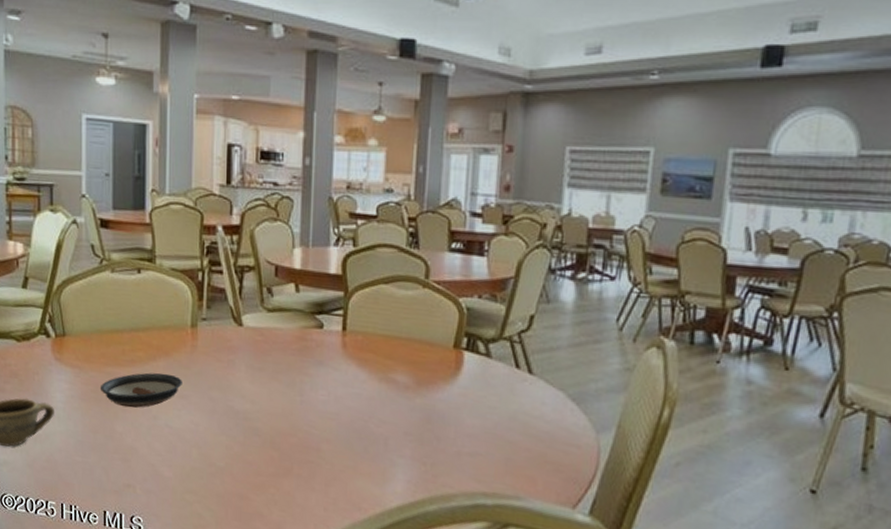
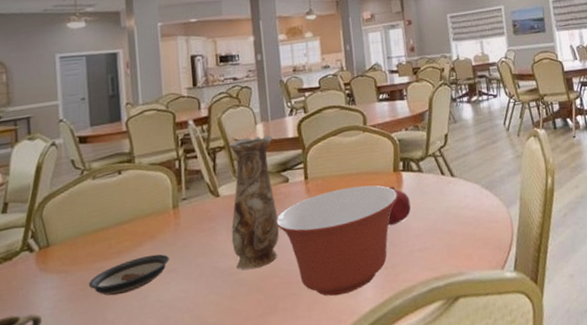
vase: none [250,262,311,421] -> present [228,135,280,270]
mixing bowl: none [301,352,454,480] -> present [275,185,398,296]
fruit: none [435,365,468,415] -> present [387,186,411,226]

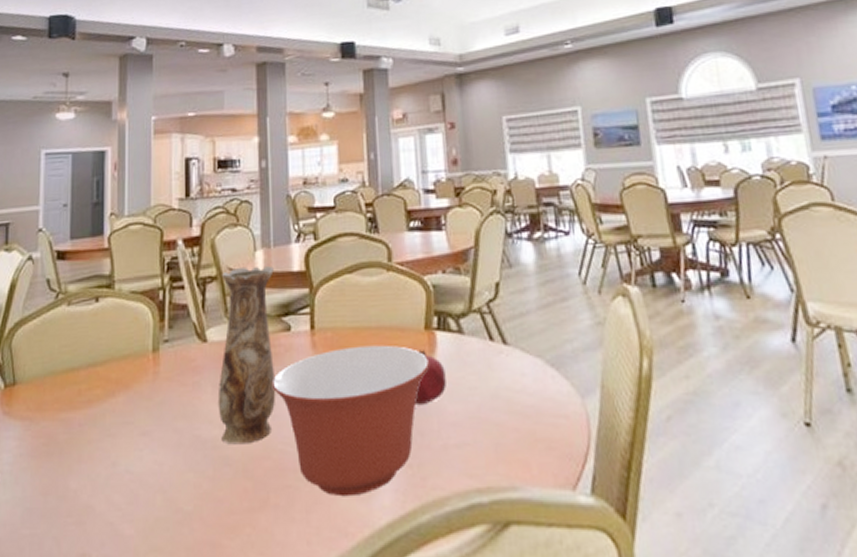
saucer: present [88,254,169,296] -> none [52,409,144,458]

